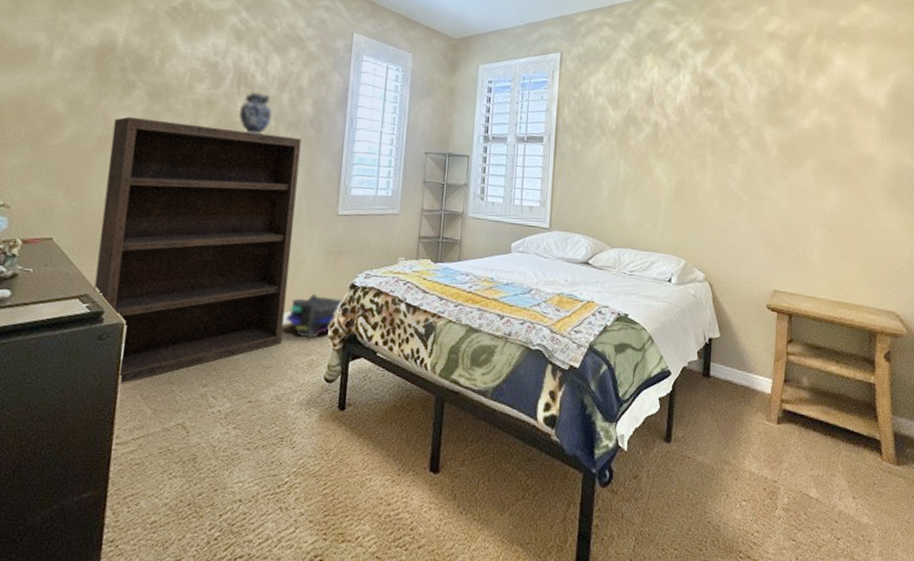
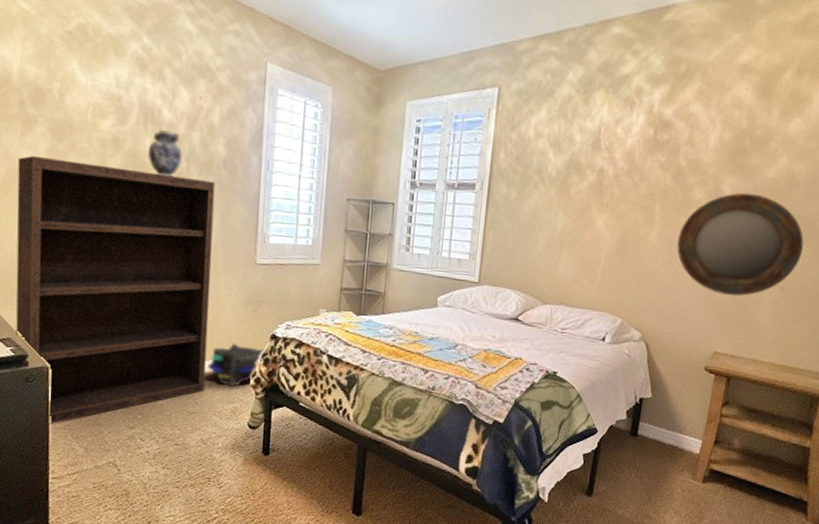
home mirror: none [730,141,842,236] -> present [677,193,804,296]

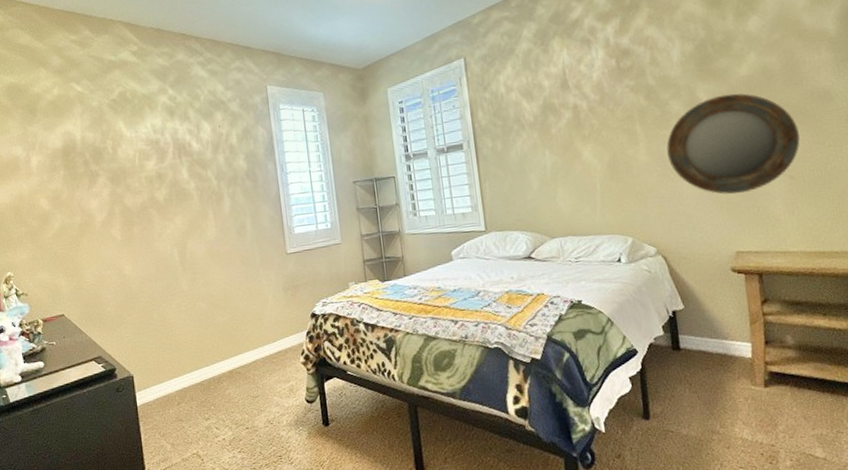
bookshelf: present [16,155,215,424] -> none [89,191,263,427]
decorative vase: present [147,129,183,177] -> none [185,158,213,197]
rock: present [207,343,264,387] -> none [261,326,307,367]

